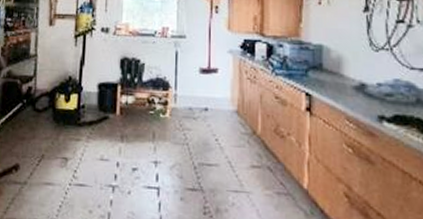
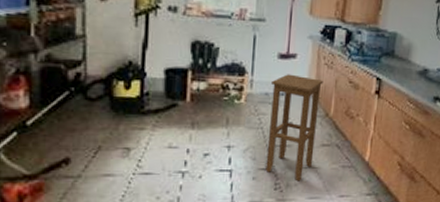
stool: none [193,89,248,207] -> present [265,74,324,182]

